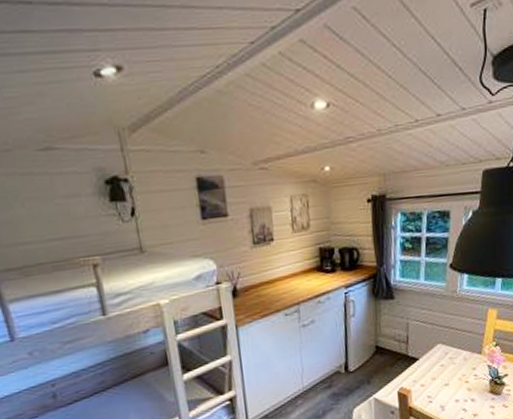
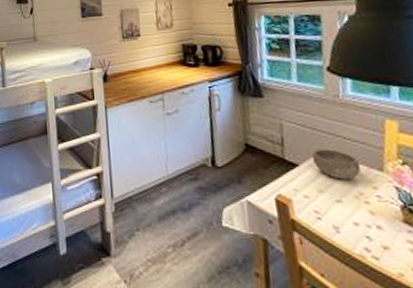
bowl: none [430,340,466,367] -> present [311,149,362,180]

